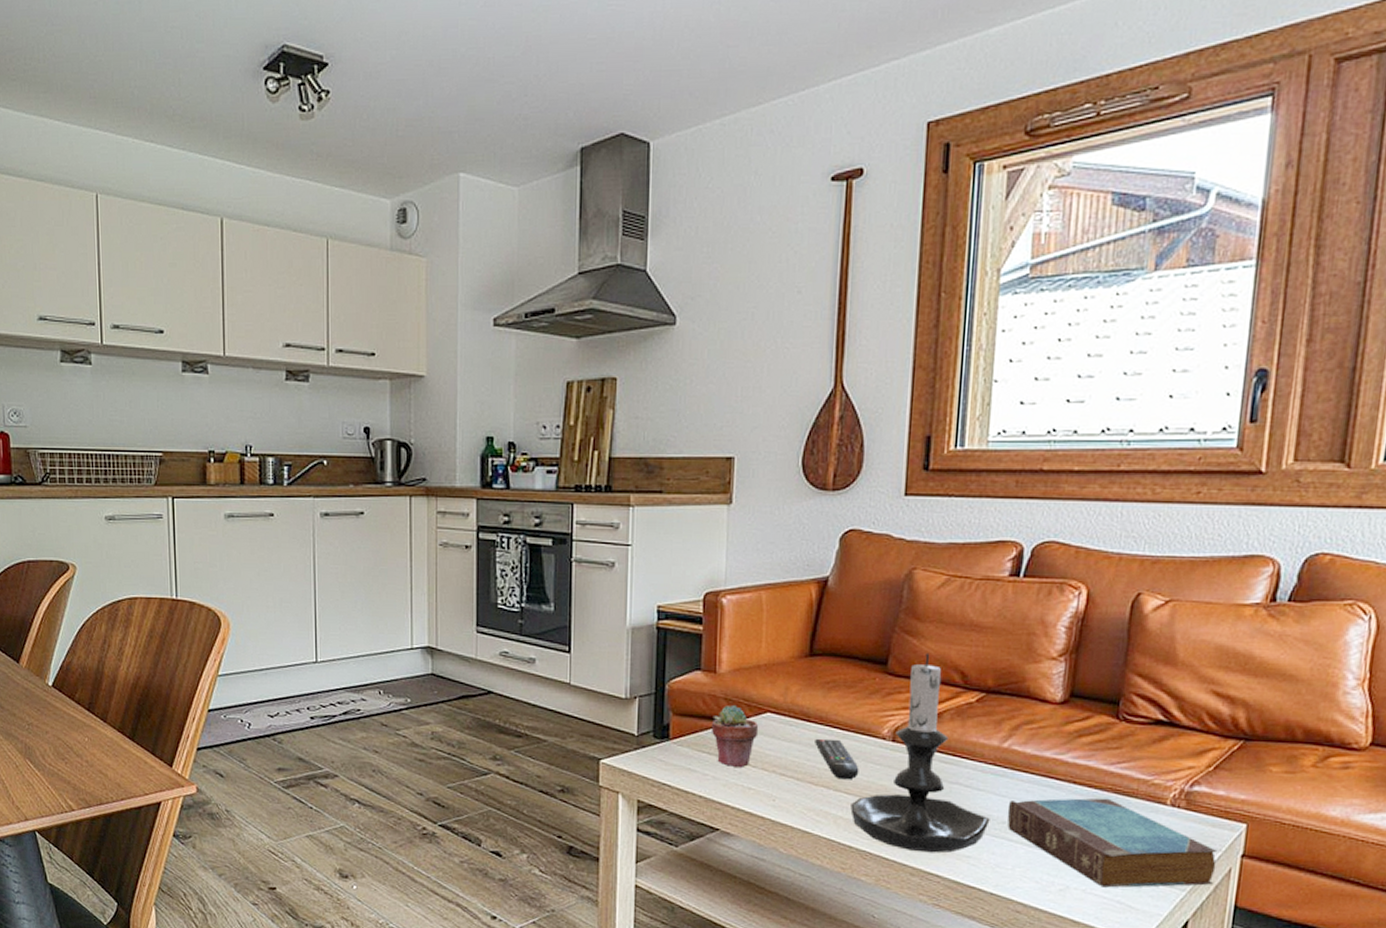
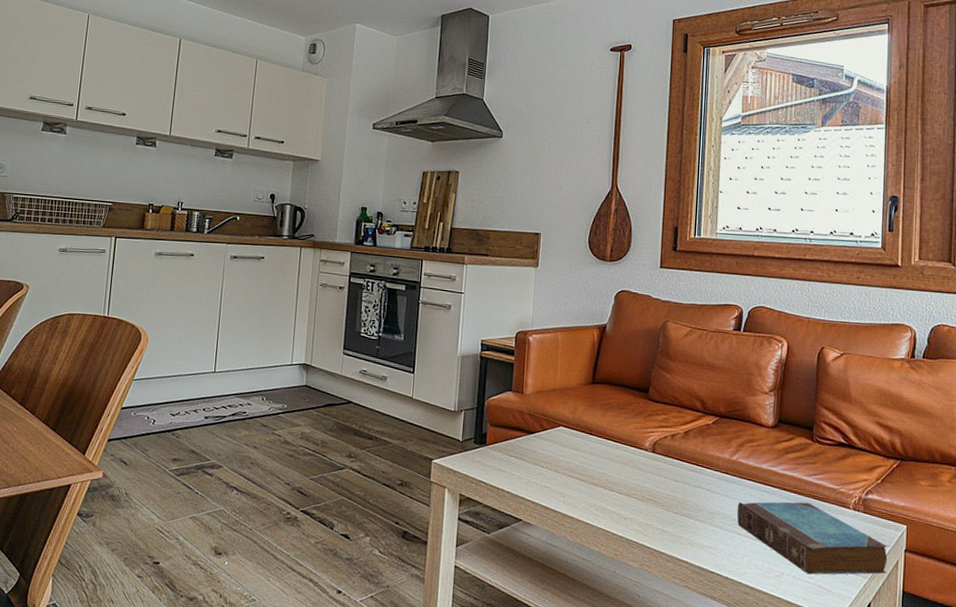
potted succulent: present [711,704,759,769] -> none [518,419,554,471]
remote control: present [815,738,859,780] -> none [595,448,628,482]
candle holder: present [850,652,990,853] -> none [621,384,724,544]

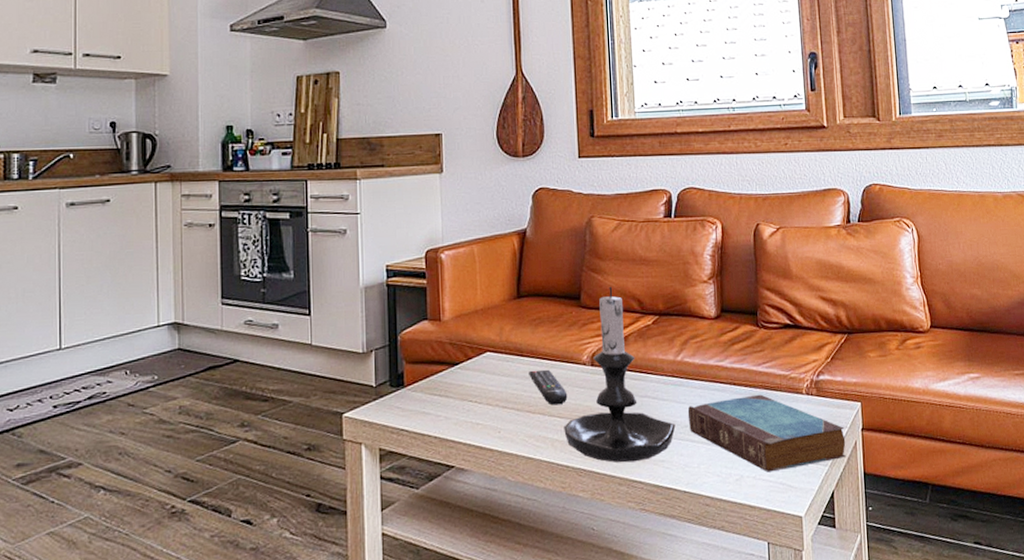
remote control: none [595,448,628,482] -> present [529,369,568,406]
candle holder: none [621,384,724,544] -> present [564,286,676,463]

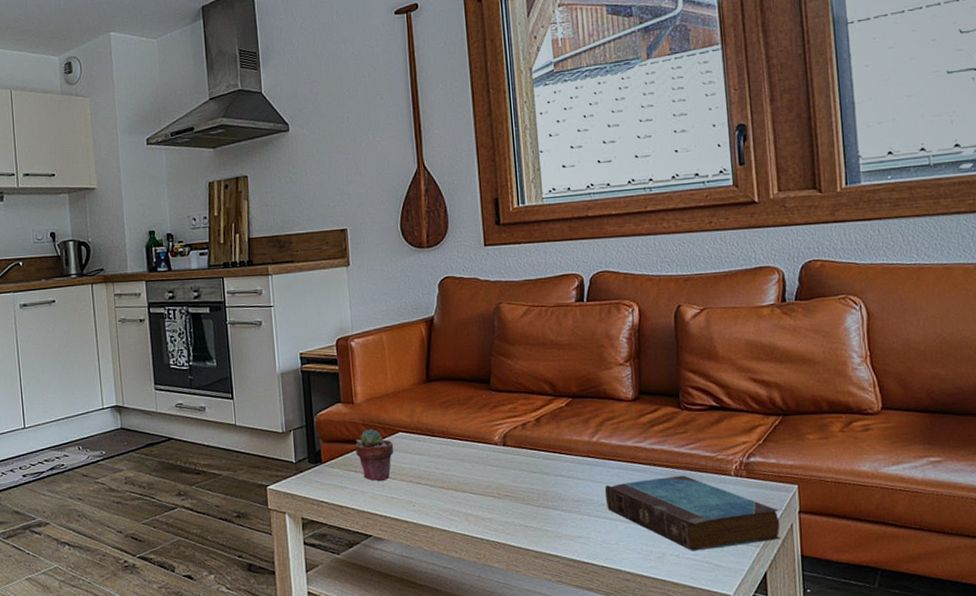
potted succulent: none [440,348,481,406] -> present [354,428,394,482]
remote control: present [529,369,568,406] -> none [441,448,480,482]
candle holder: present [564,286,676,463] -> none [477,370,592,537]

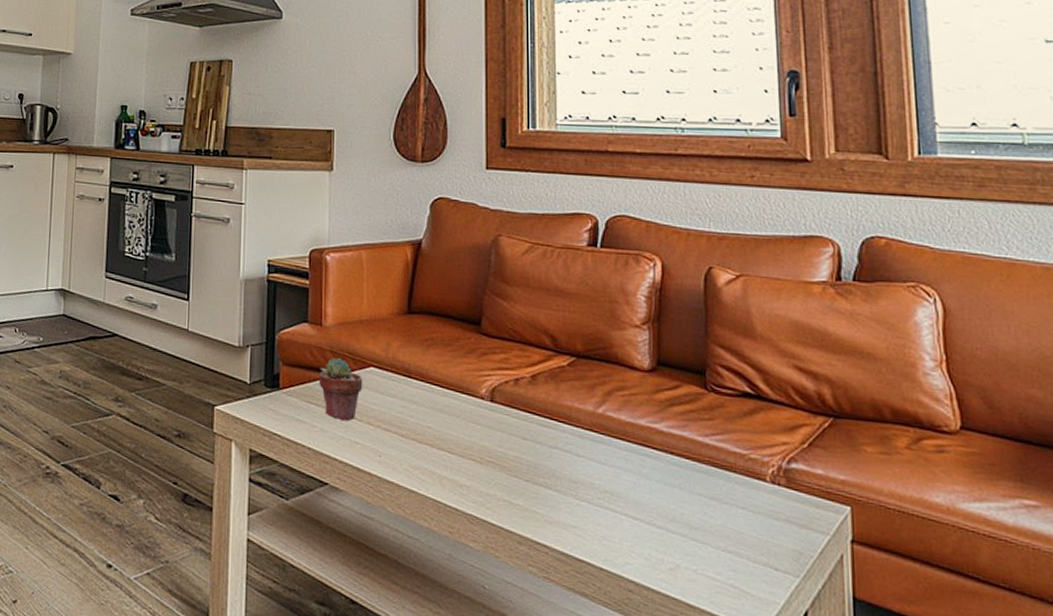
book: present [604,475,781,551] -> none [608,469,828,573]

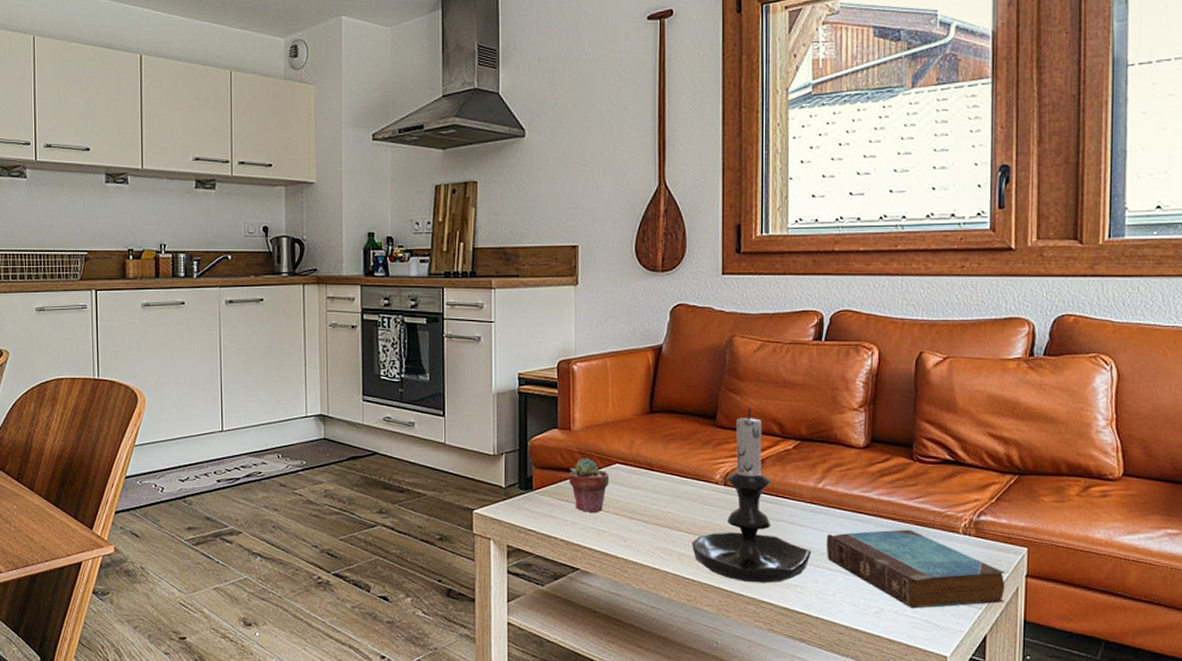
candle holder: none [455,315,592,522] -> present [692,407,812,584]
book: none [608,469,828,573] -> present [826,529,1006,609]

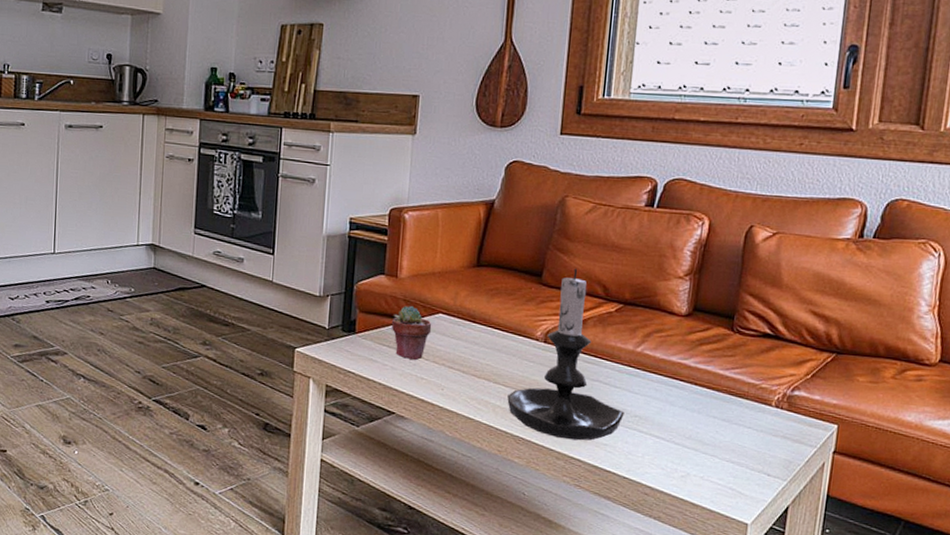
book: present [826,529,1006,609] -> none [639,397,814,477]

